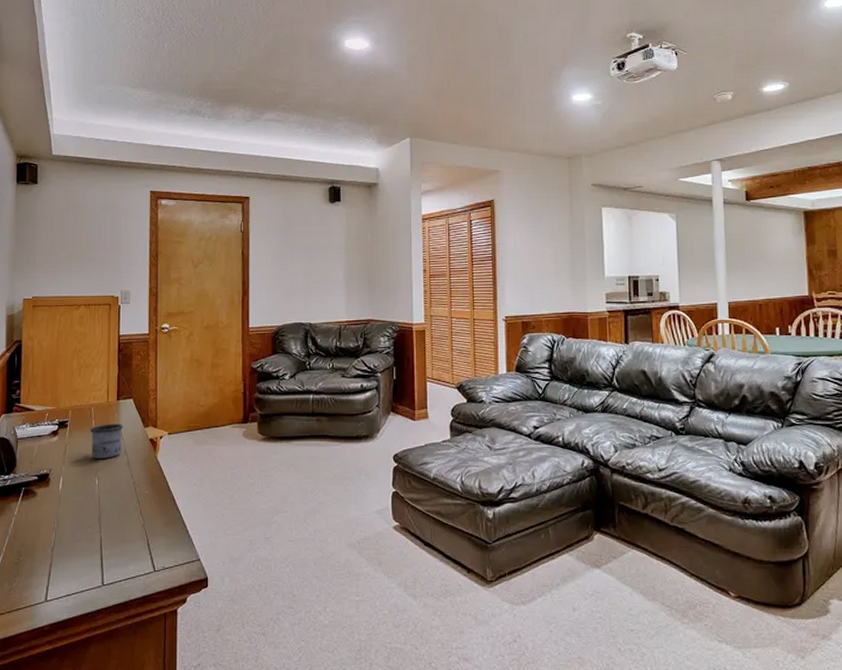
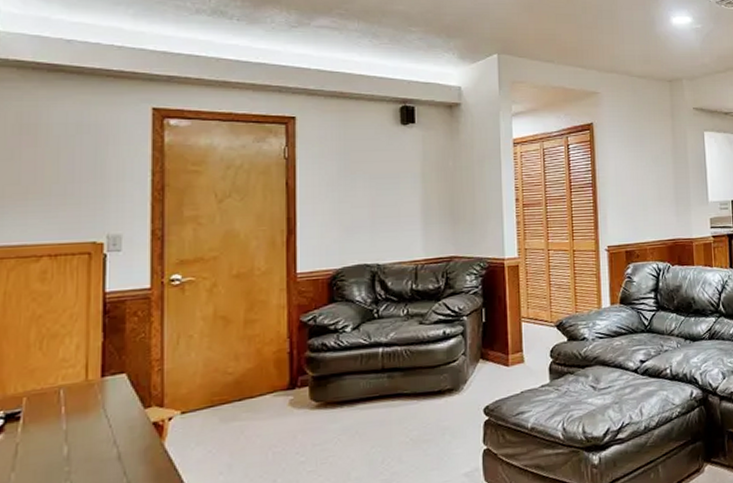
mug: present [90,424,124,459] -> none [58,407,112,458]

